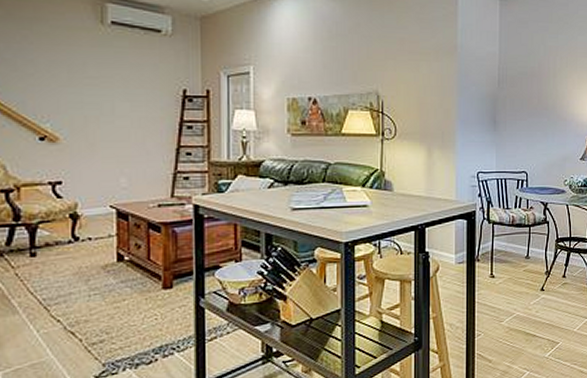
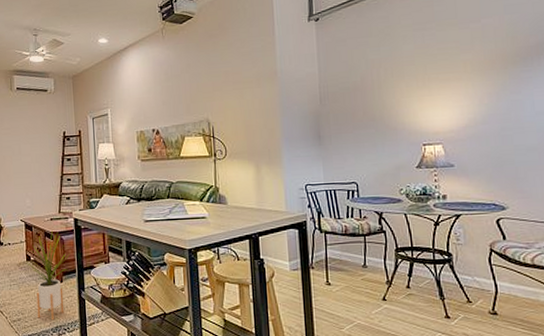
house plant: none [117,220,186,339] -> present [26,230,70,321]

